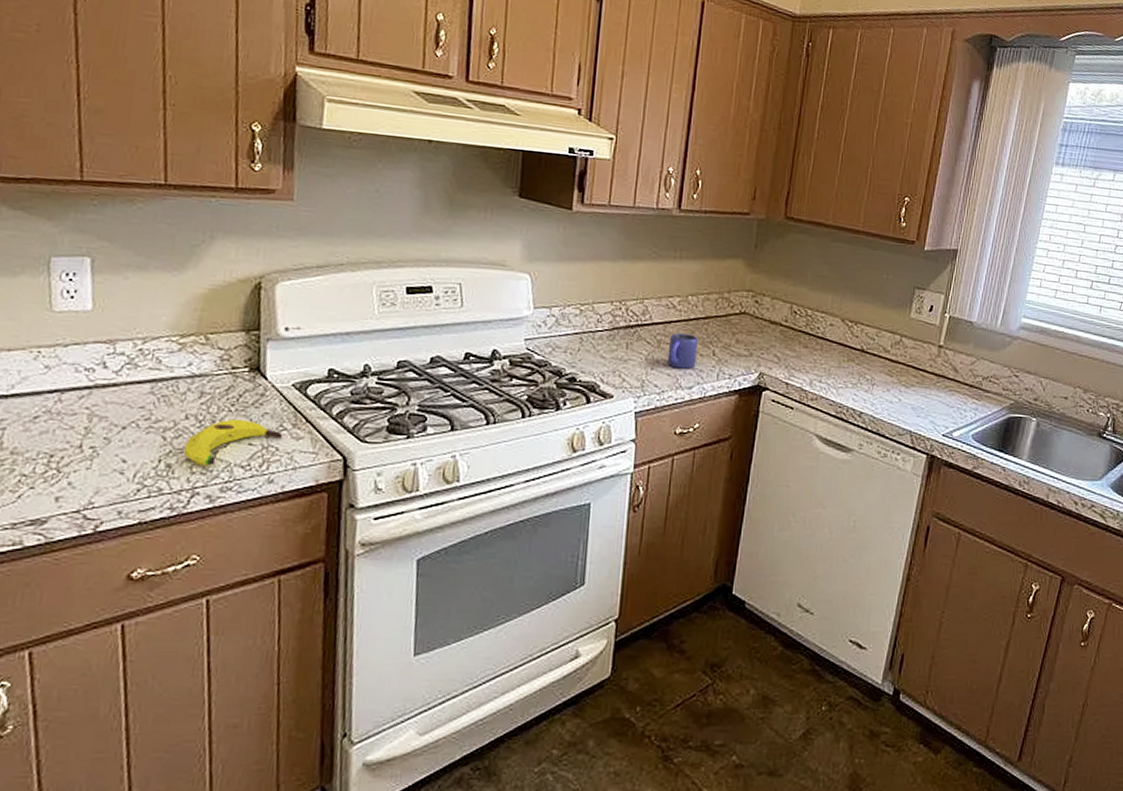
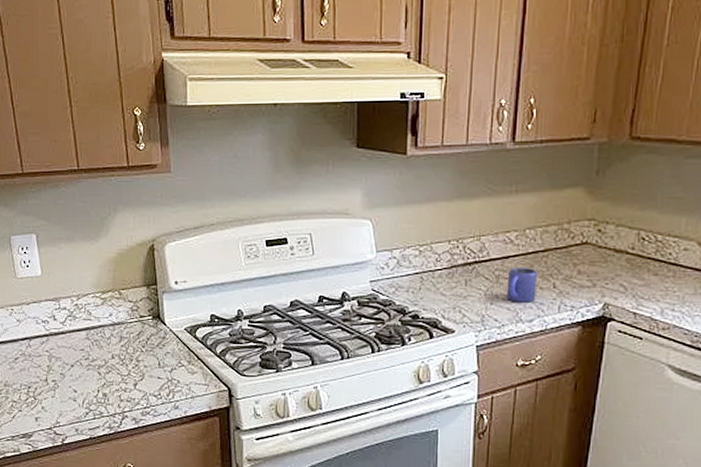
banana: present [184,418,283,466] -> none [113,357,182,395]

